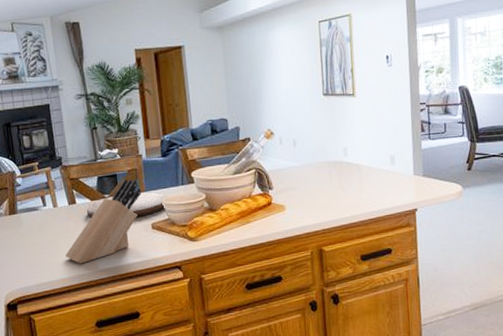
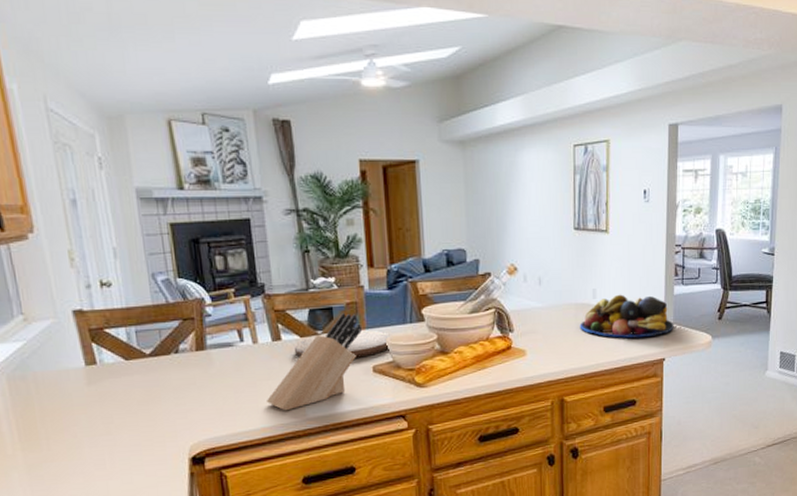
fruit bowl: none [333,151,424,192] -> present [579,294,674,338]

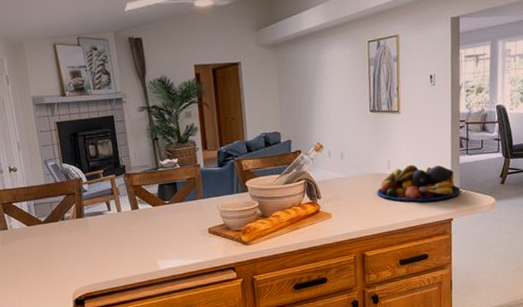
knife block: present [267,313,362,411] -> none [129,186,199,264]
cutting board: present [295,330,393,358] -> none [148,199,224,222]

